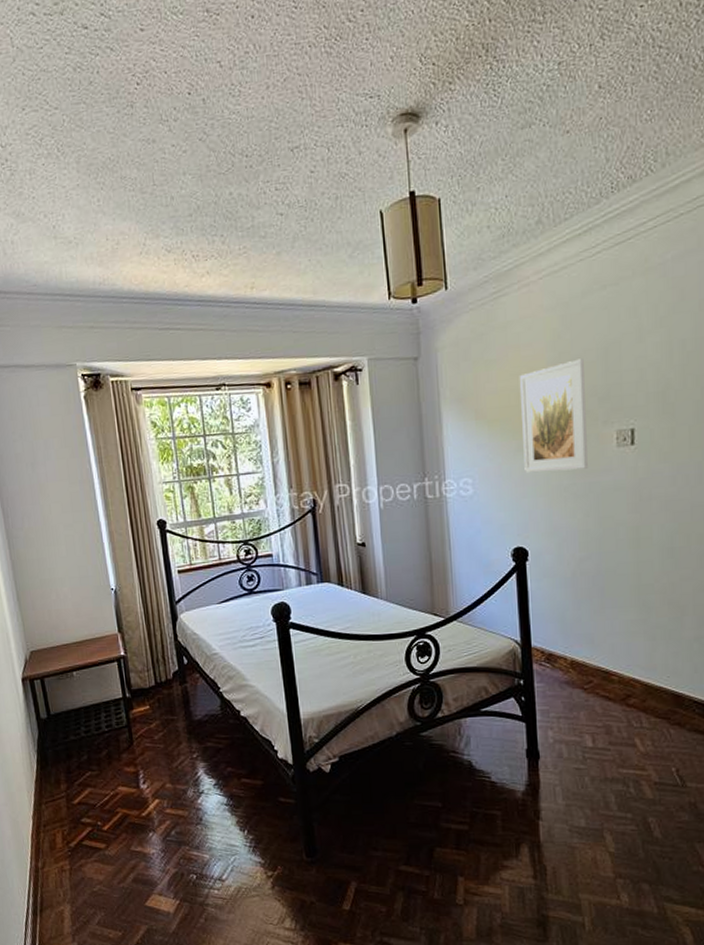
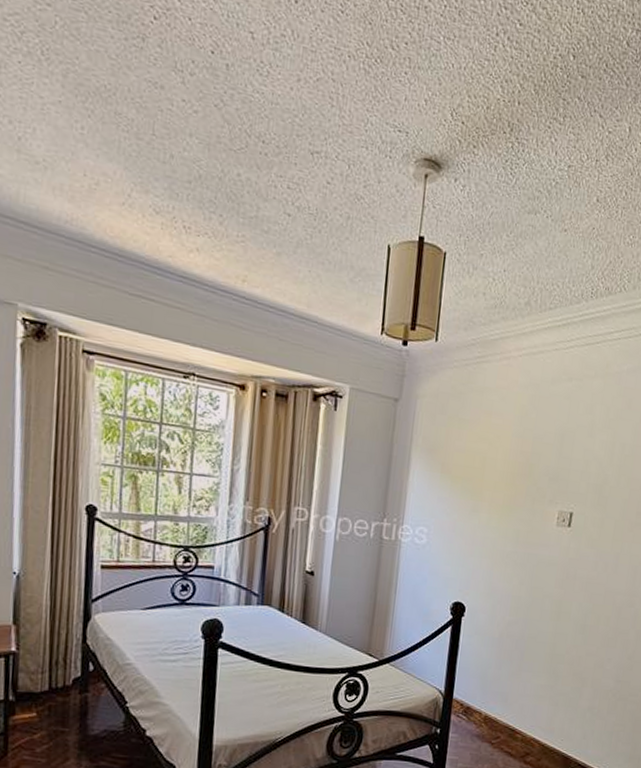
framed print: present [519,358,588,473] -> none [476,438,543,540]

